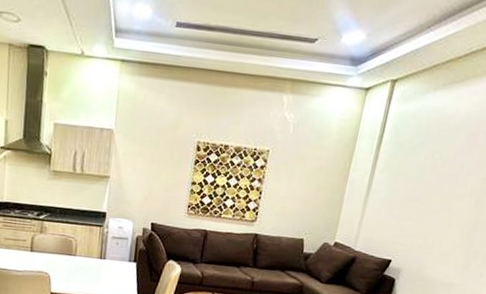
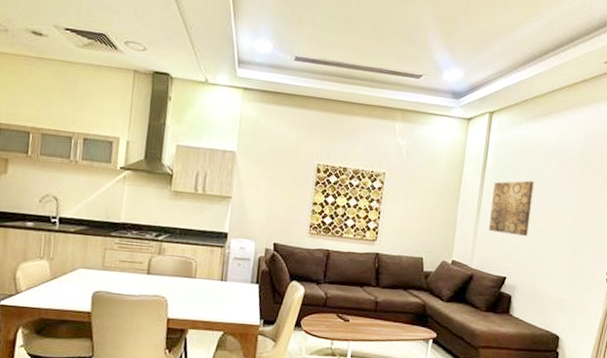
wall art: none [378,157,435,218] -> present [489,180,534,236]

